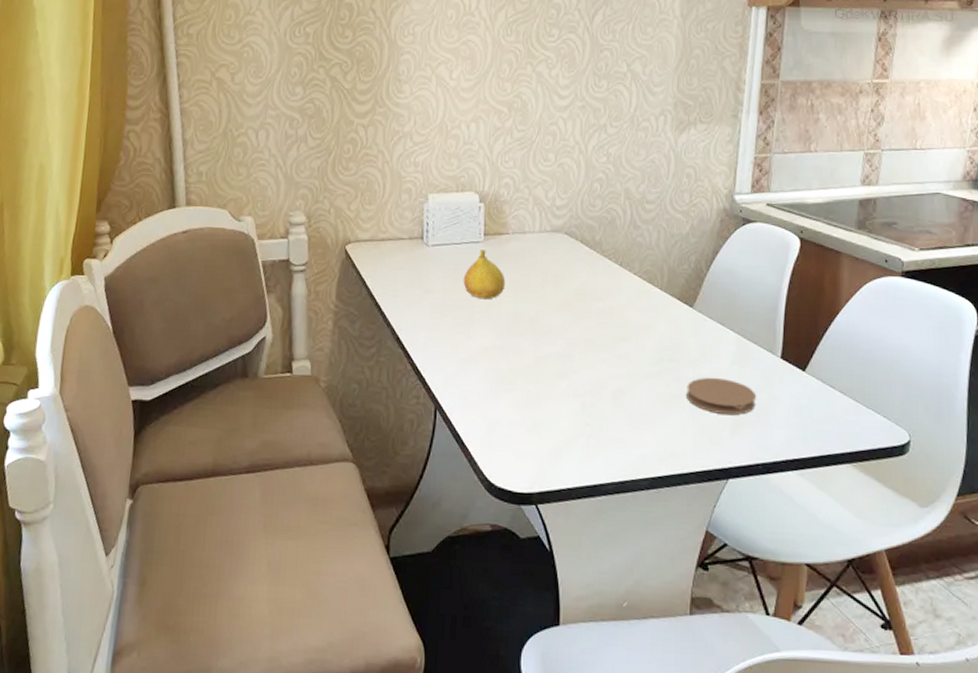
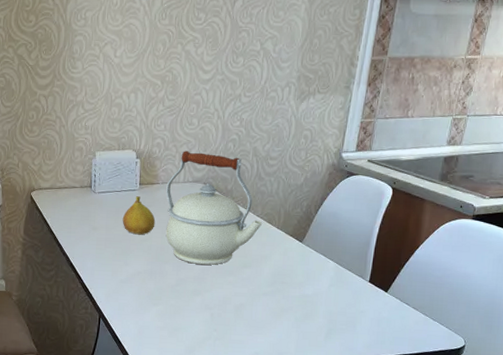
kettle: none [518,193,642,338] -> present [166,151,263,265]
coaster: present [687,377,757,415] -> none [293,295,348,324]

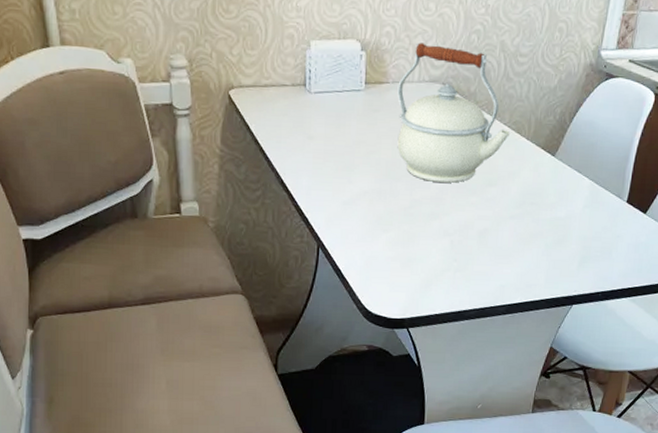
fruit: present [122,196,156,235] -> none [344,98,385,146]

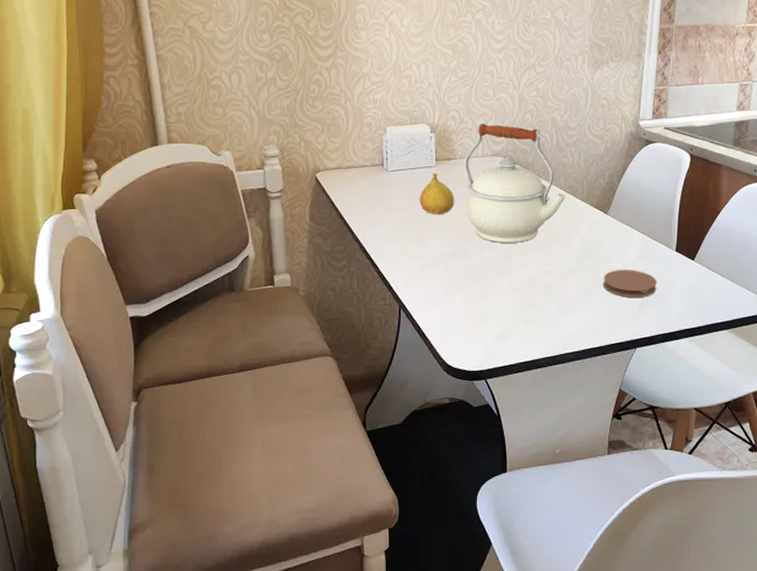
fruit: none [344,98,385,146] -> present [419,173,455,215]
coaster: none [543,218,603,251] -> present [603,269,658,297]

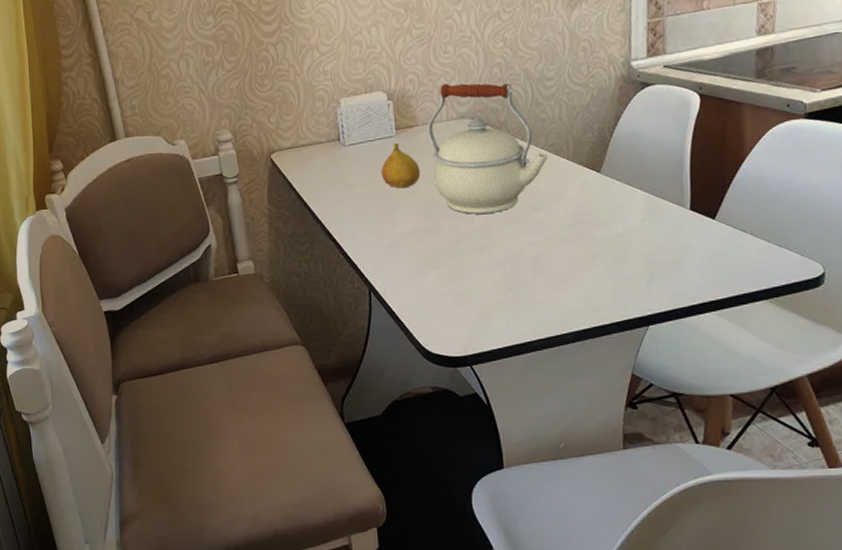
coaster: present [603,269,658,297] -> none [601,234,670,267]

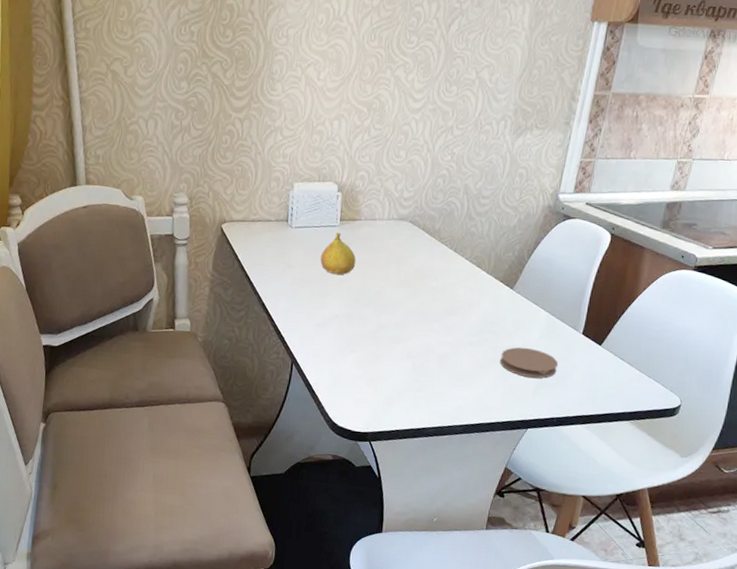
kettle: present [427,83,549,214] -> none [367,185,472,311]
coaster: none [601,234,670,267] -> present [500,347,559,378]

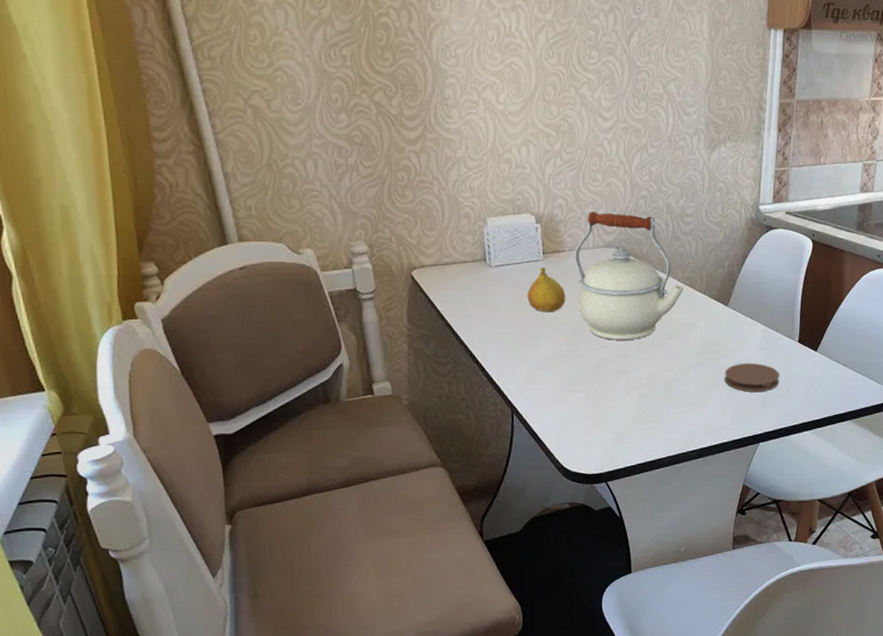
kettle: none [367,185,472,311] -> present [574,211,685,340]

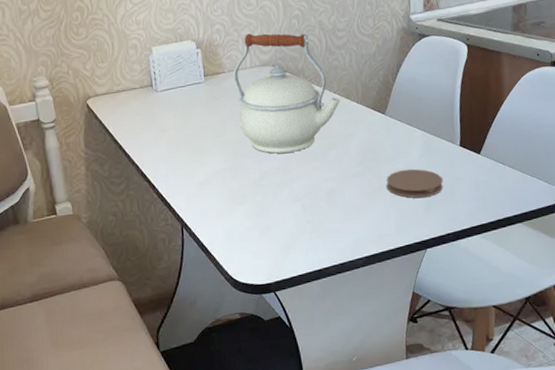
fruit: present [527,267,566,313] -> none [191,89,228,131]

